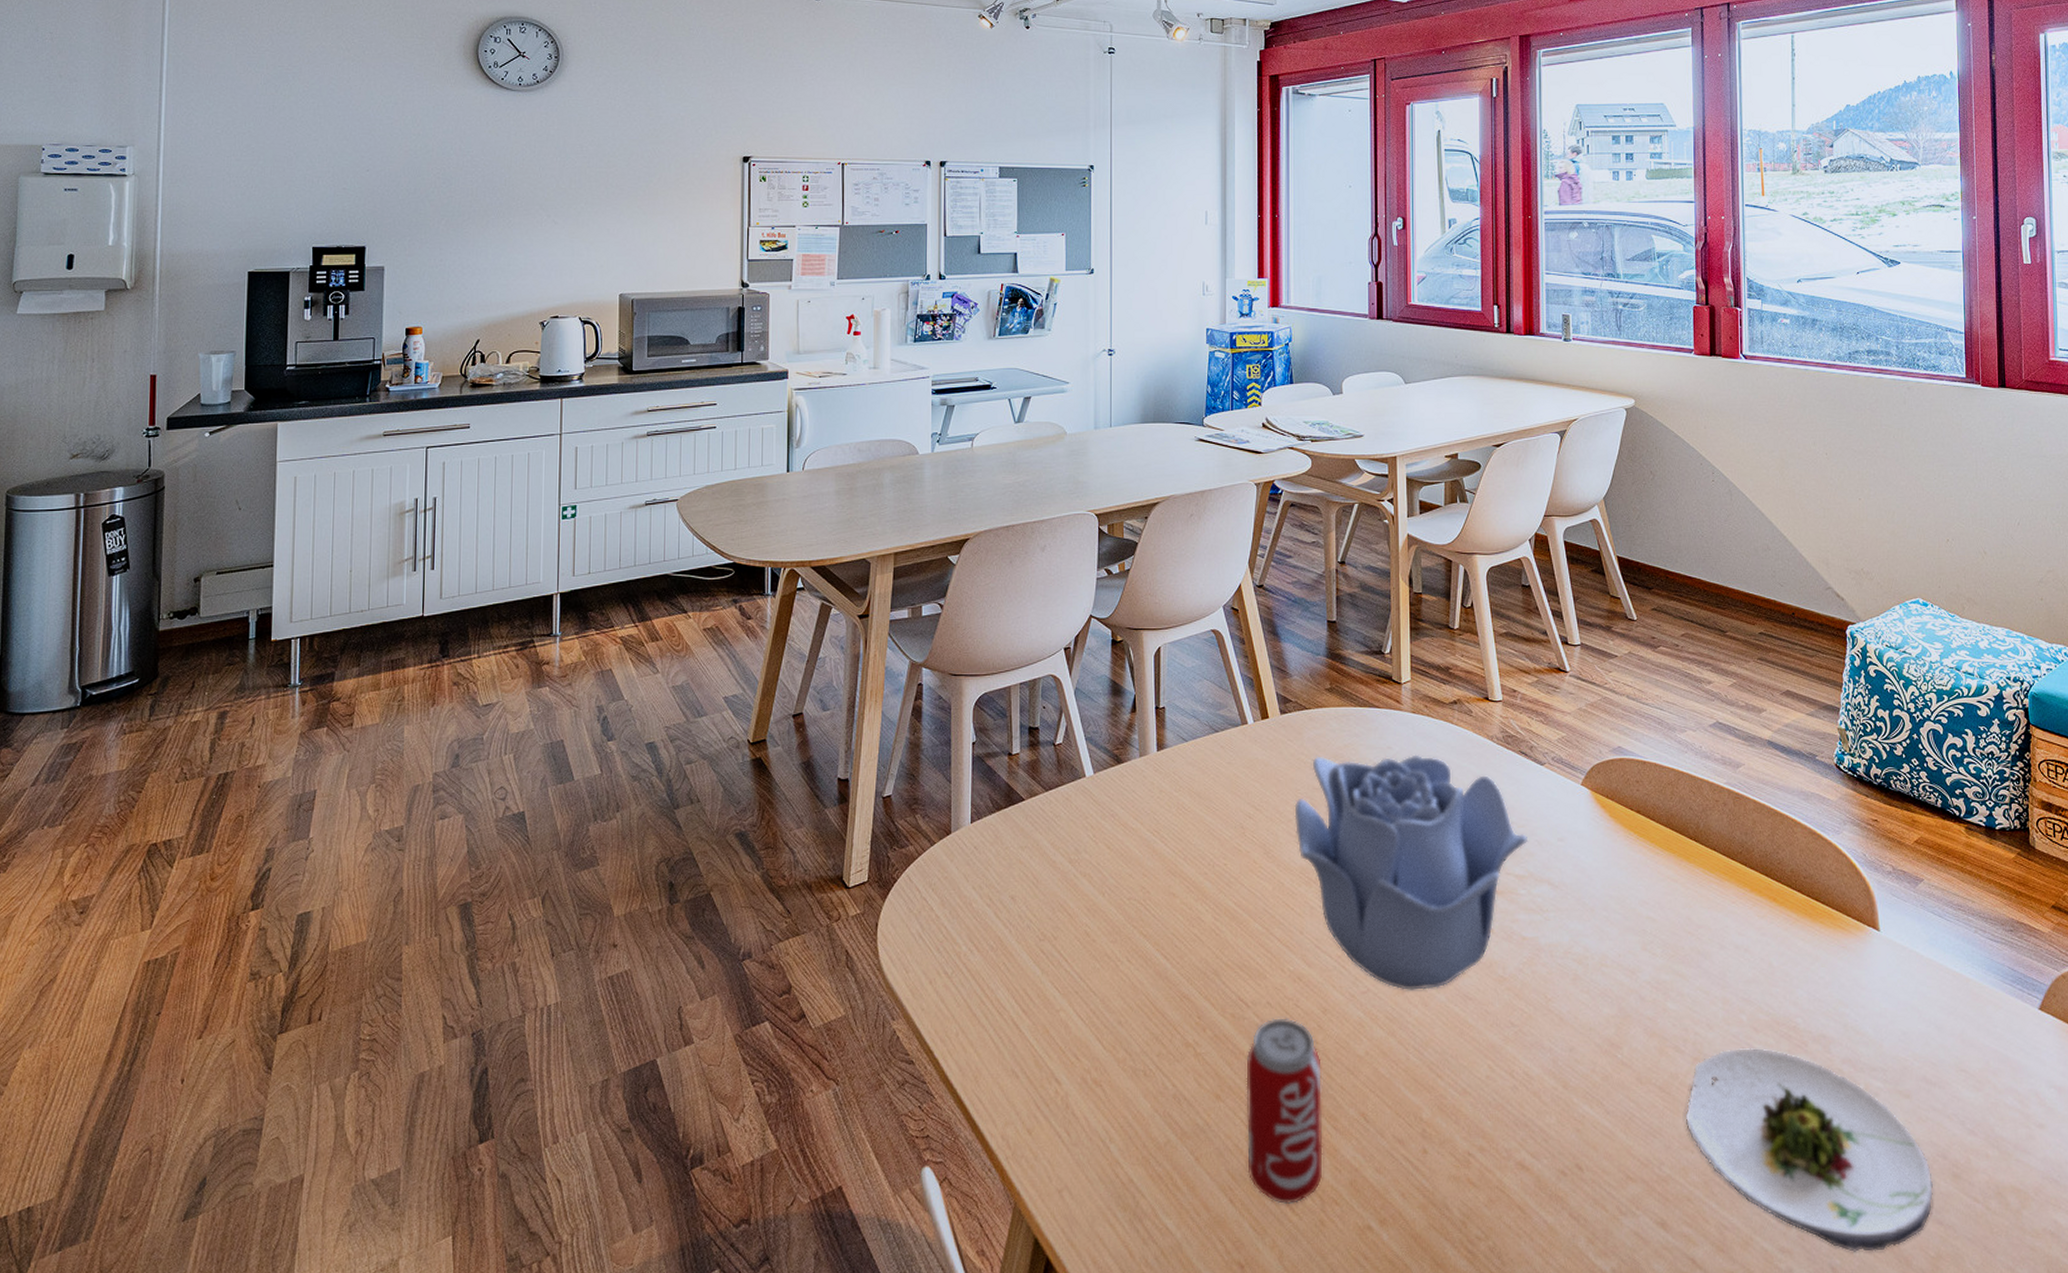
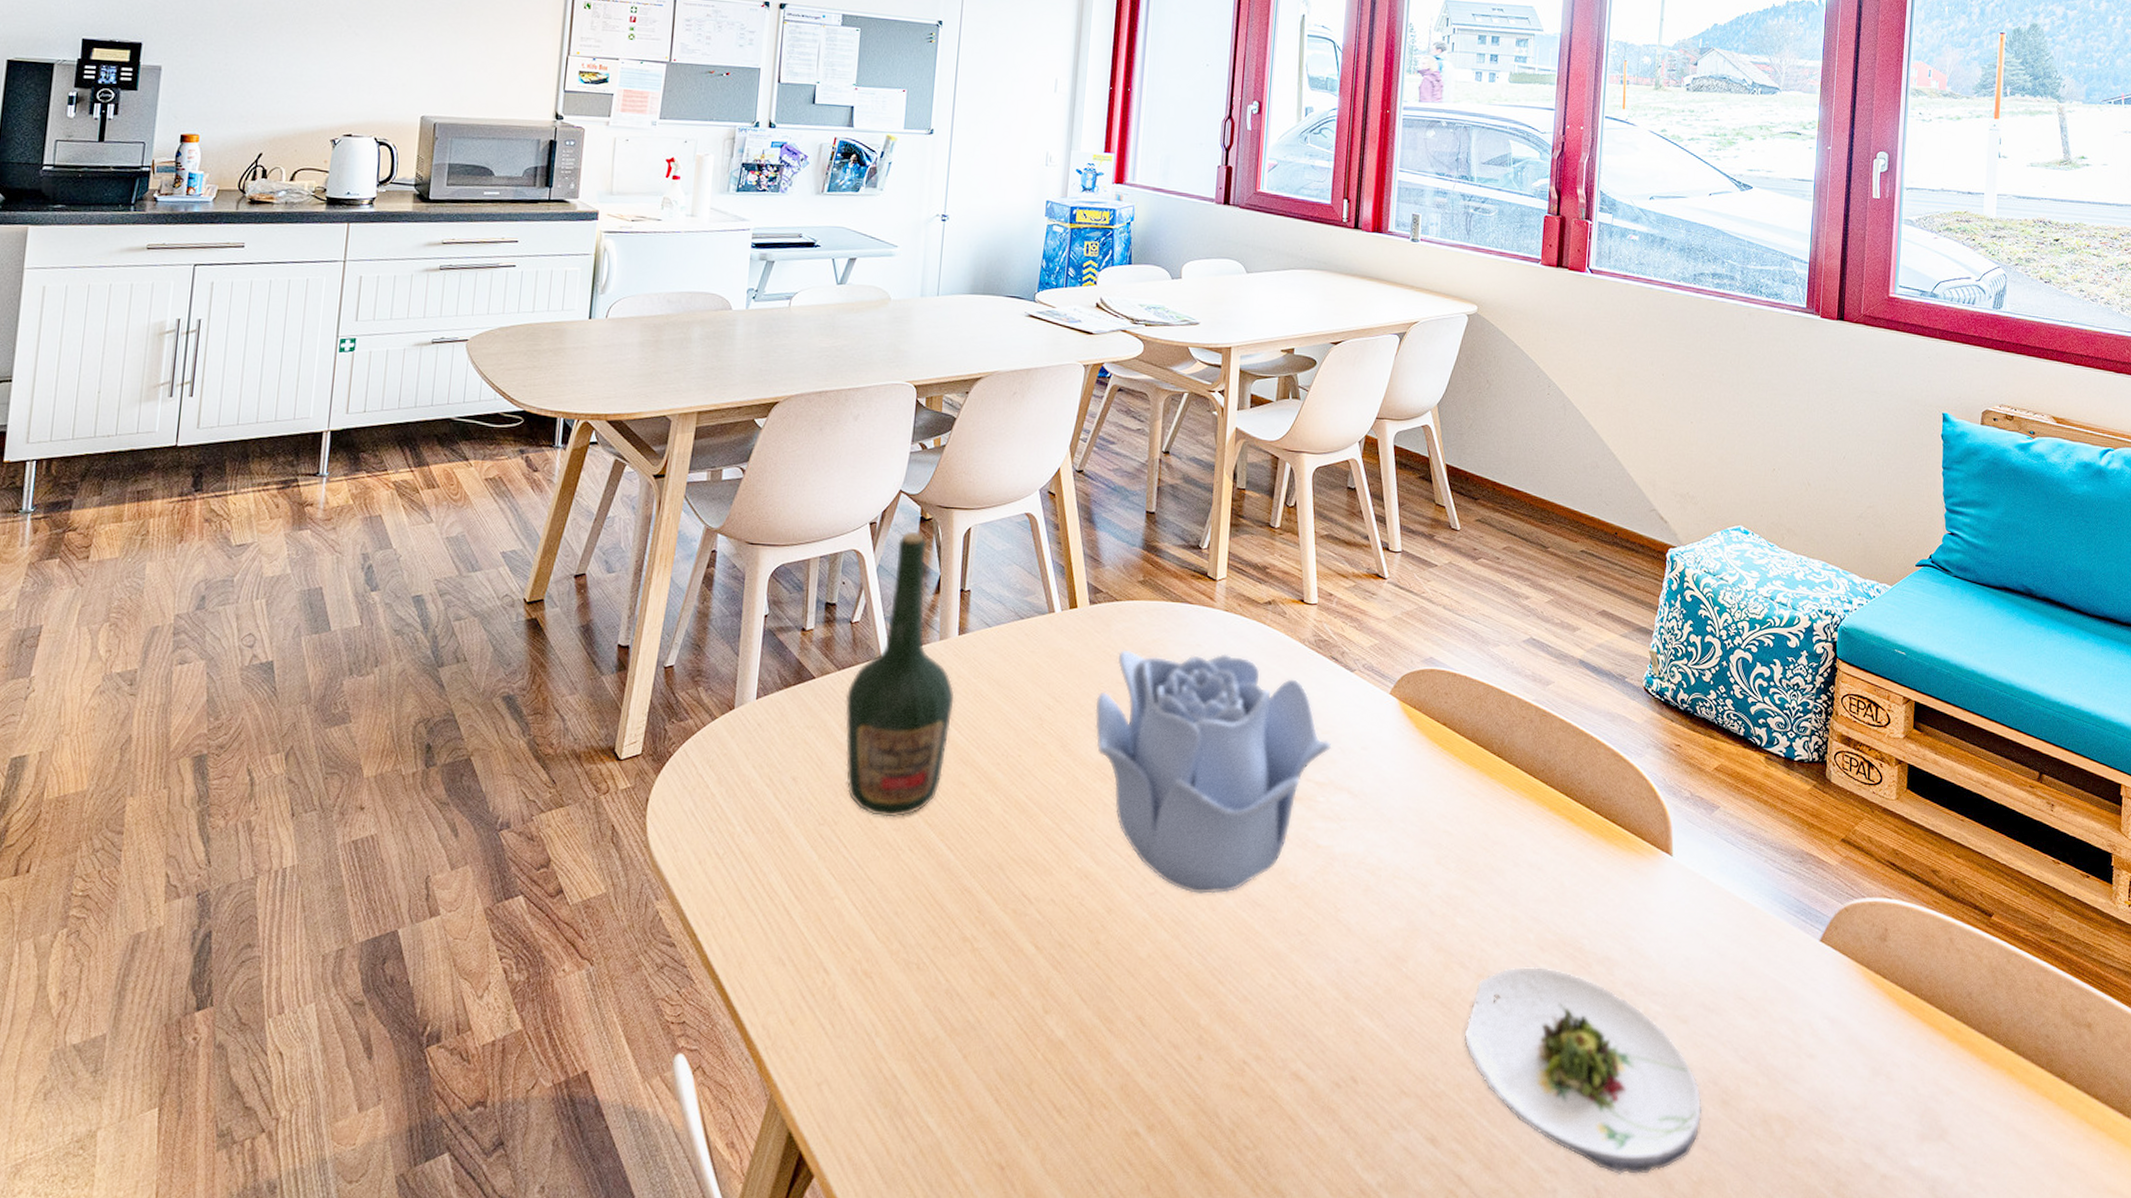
bottle: none [1054,653,1158,930] -> present [845,531,955,818]
beverage can: present [1246,1018,1323,1205] -> none [1016,916,1102,1107]

